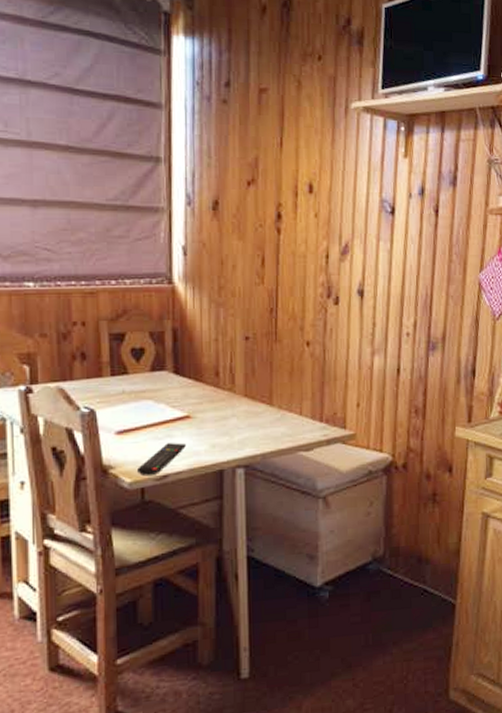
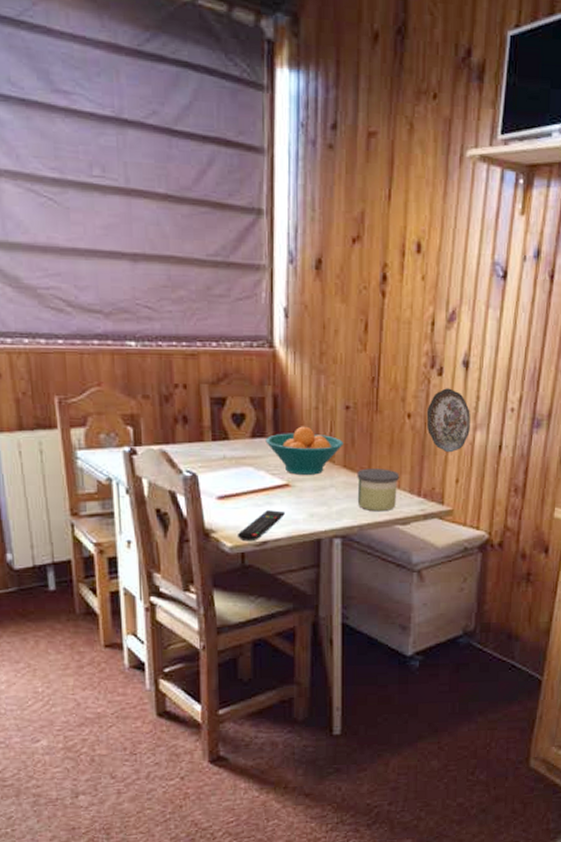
fruit bowl: none [165,358,244,406] -> present [265,426,343,475]
candle: none [258,396,301,439] -> present [357,468,400,512]
decorative plate: none [325,316,368,378] -> present [426,388,470,453]

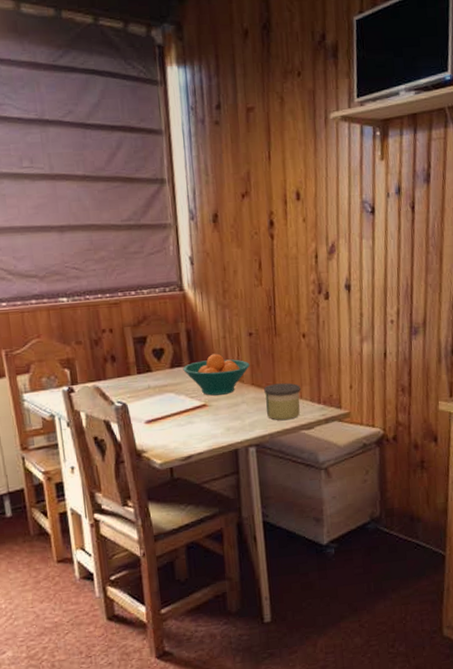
remote control: present [237,510,285,542] -> none [165,428,205,458]
decorative plate: present [426,388,470,453] -> none [318,309,358,364]

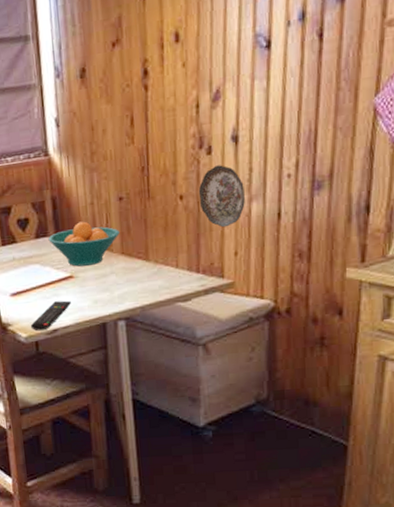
remote control: none [165,428,205,458] -> present [30,300,71,331]
candle: present [264,382,301,421] -> none [135,250,177,292]
decorative plate: none [318,309,358,364] -> present [198,165,245,228]

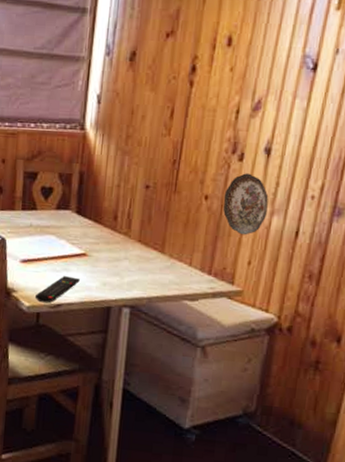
fruit bowl: present [48,221,120,267] -> none [69,201,141,247]

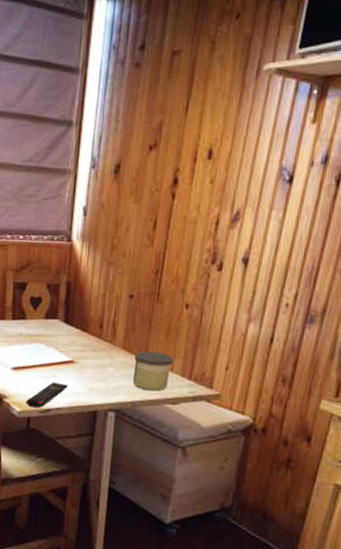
candle: none [148,244,193,287] -> present [132,351,174,391]
decorative plate: present [223,173,269,236] -> none [203,282,246,342]

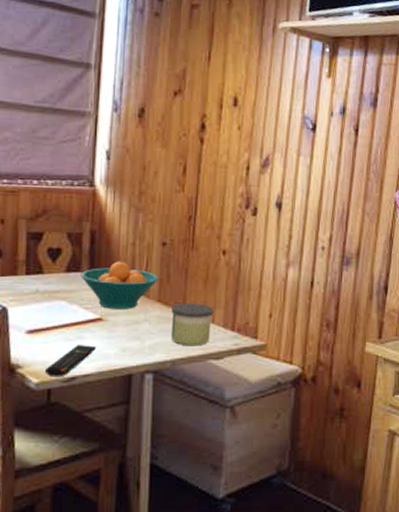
fruit bowl: none [57,311,125,354] -> present [80,261,159,309]

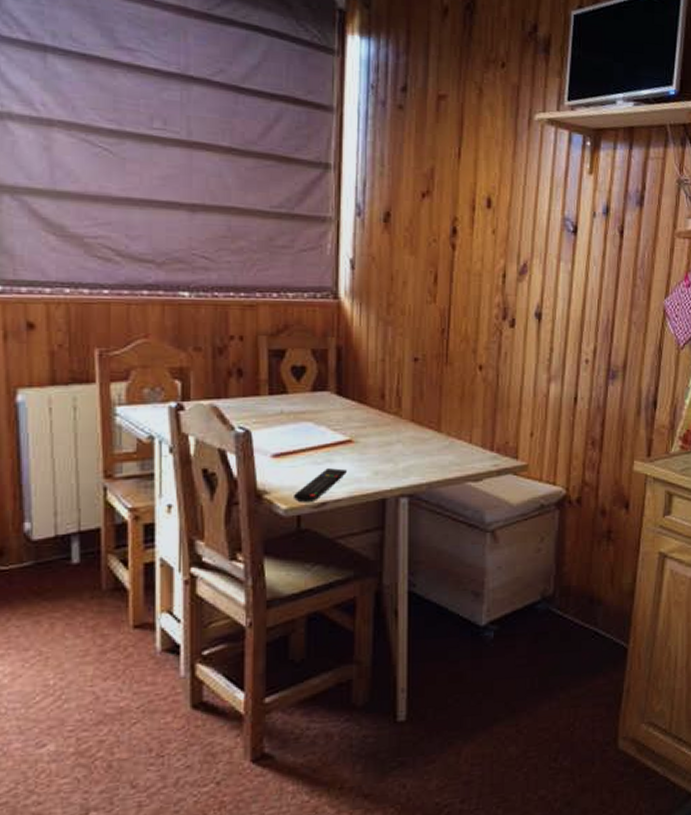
fruit bowl: present [80,261,159,309] -> none [327,379,411,430]
candle: present [170,303,214,346] -> none [426,422,472,468]

